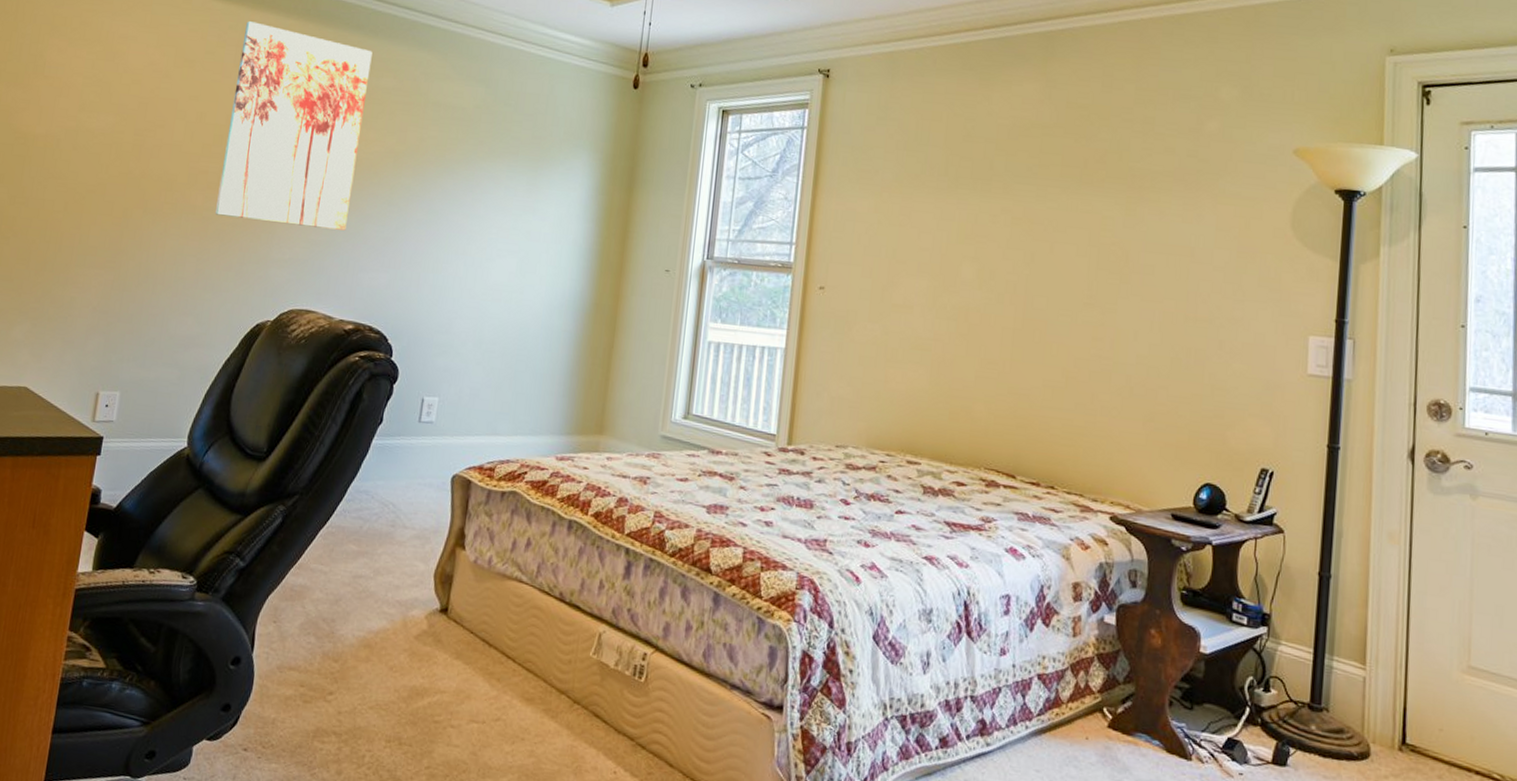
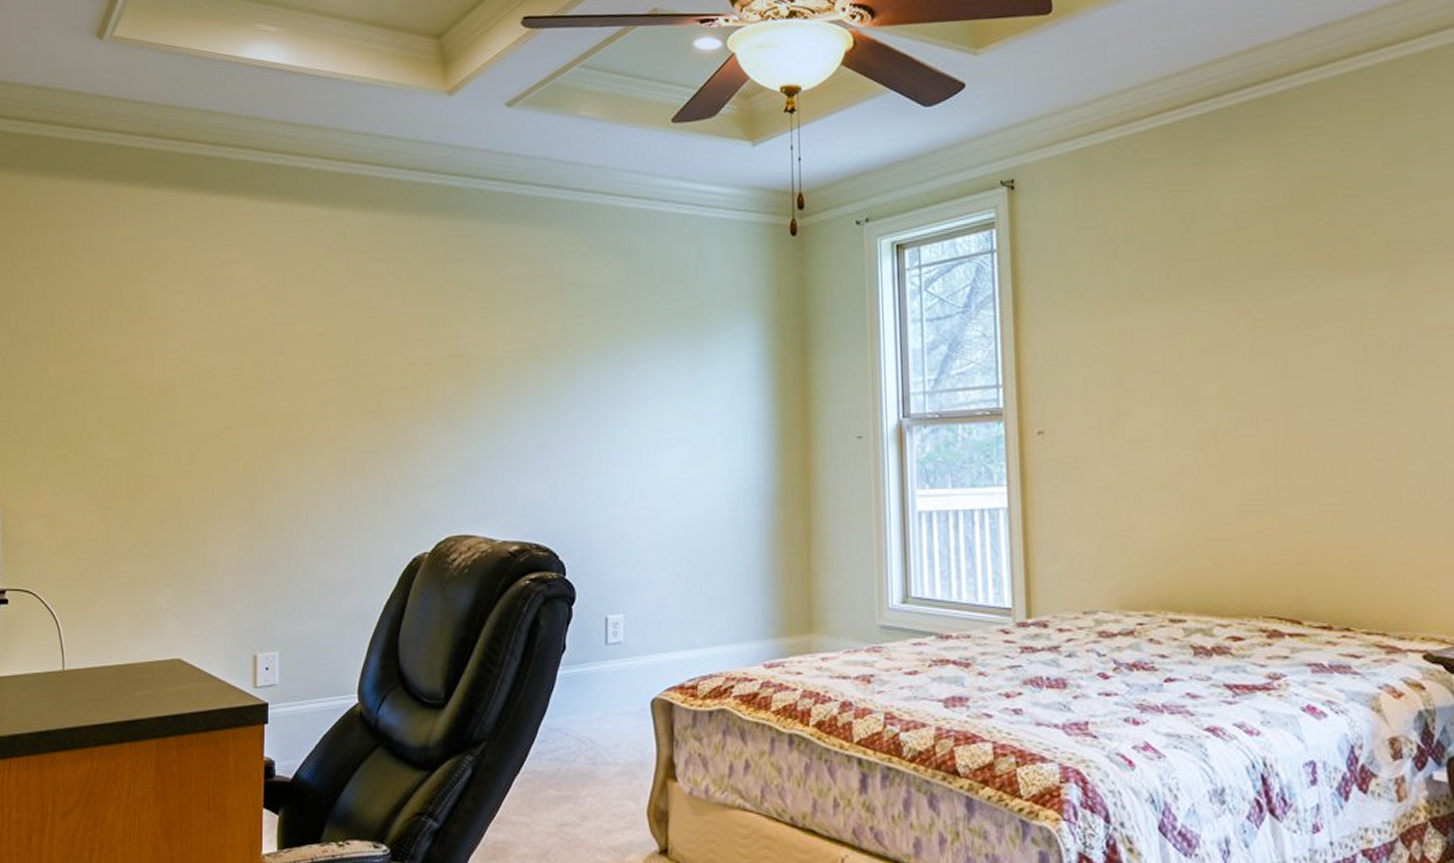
wall art: present [215,21,373,231] -> none [351,224,496,444]

